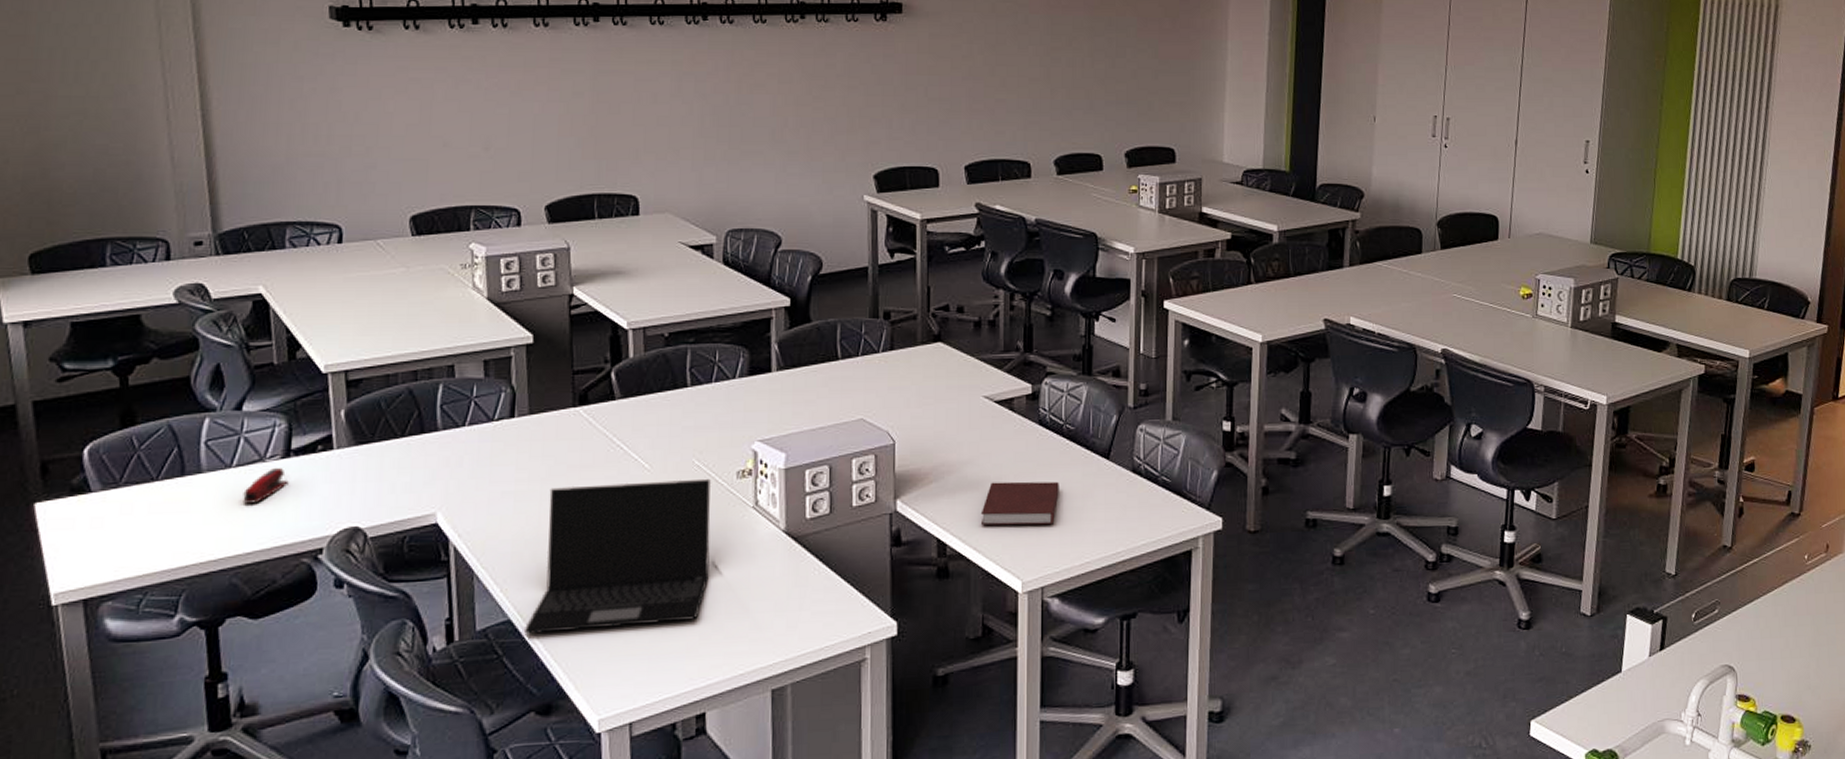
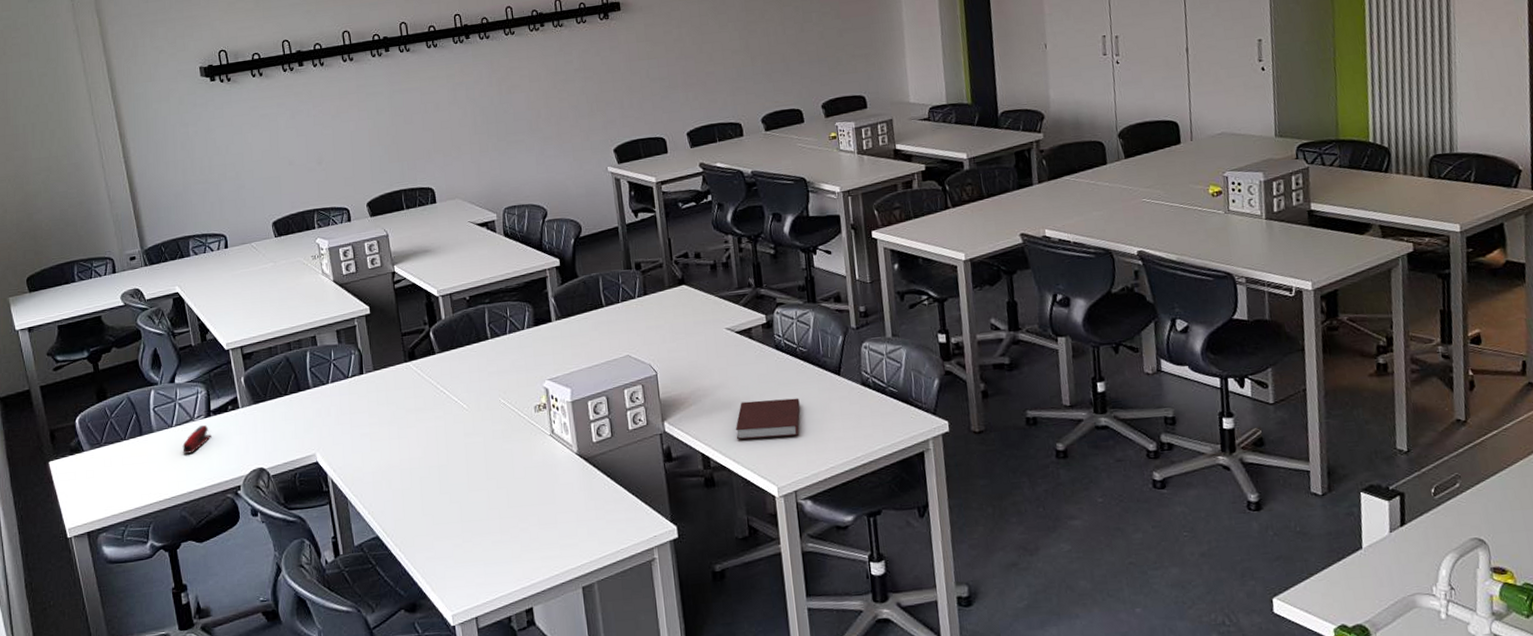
laptop: present [523,478,712,634] -> none [388,413,524,547]

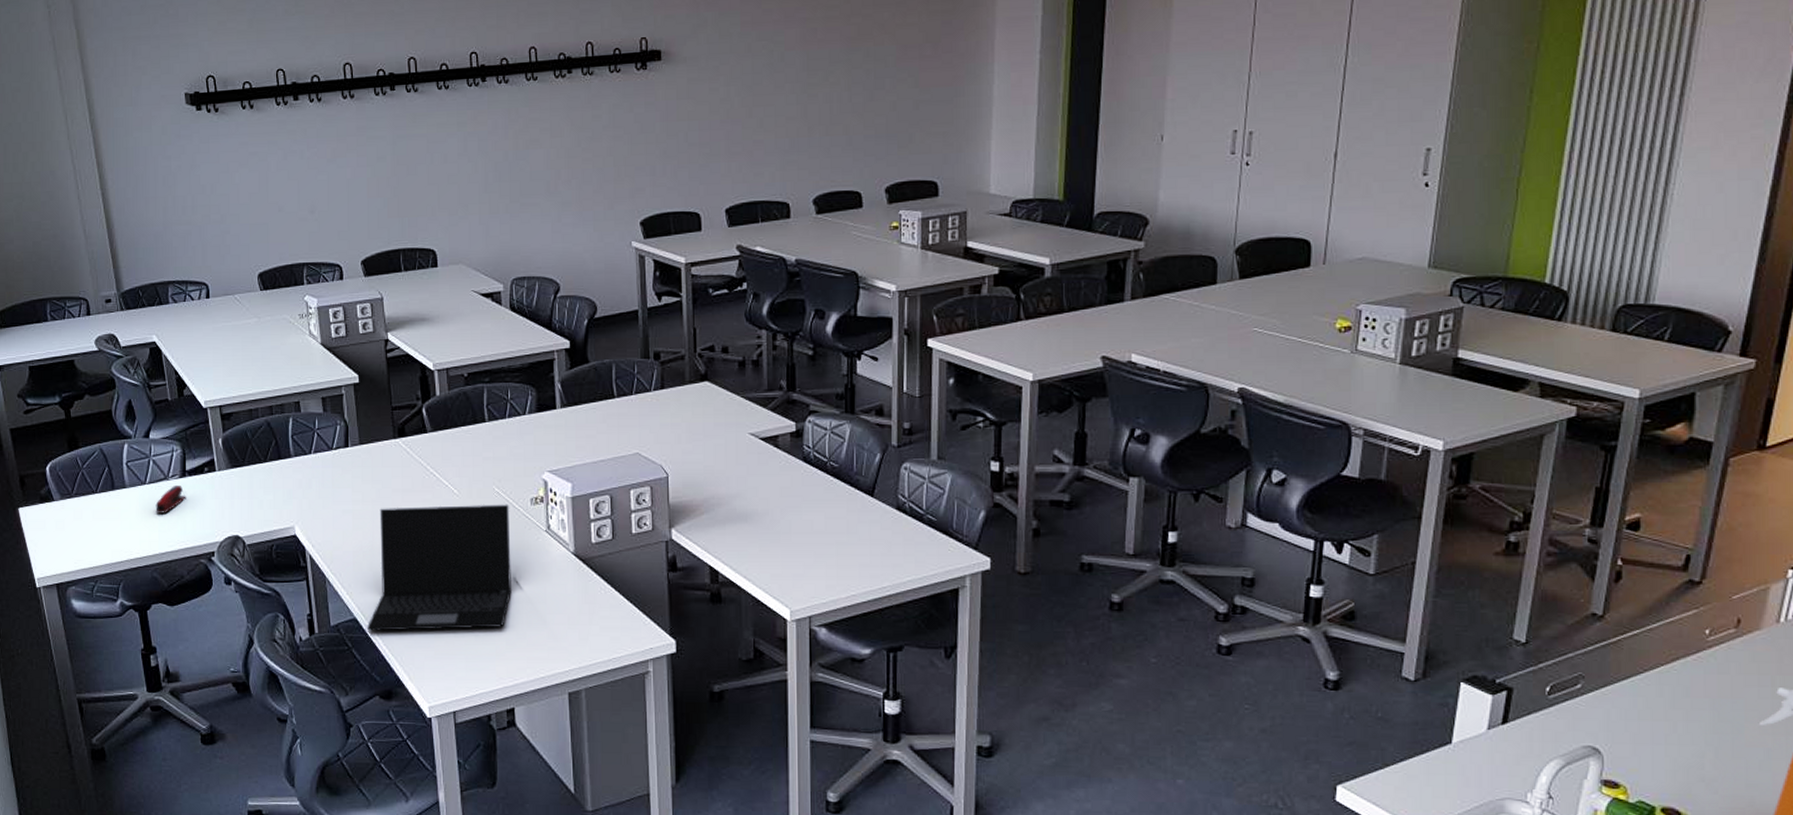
laptop: none [388,413,524,547] -> present [366,504,513,631]
notebook: present [735,398,800,440] -> none [749,515,825,557]

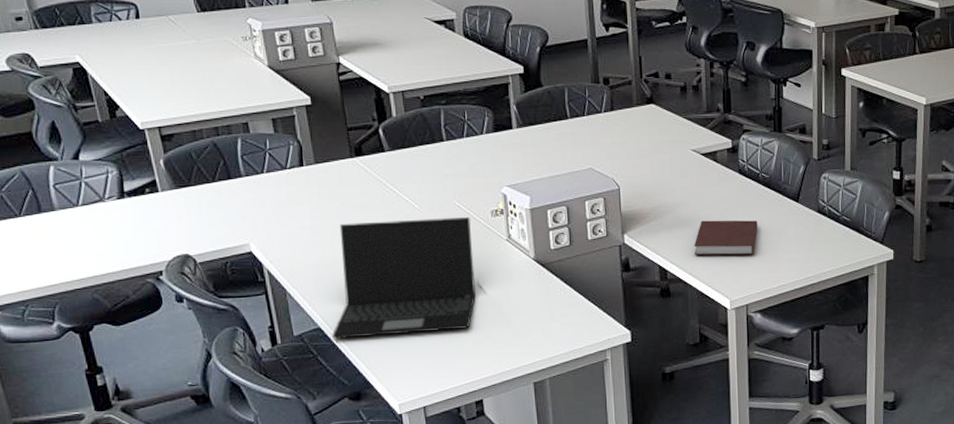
stapler: present [155,486,186,514] -> none [91,207,127,235]
notebook: none [749,515,825,557] -> present [693,220,758,256]

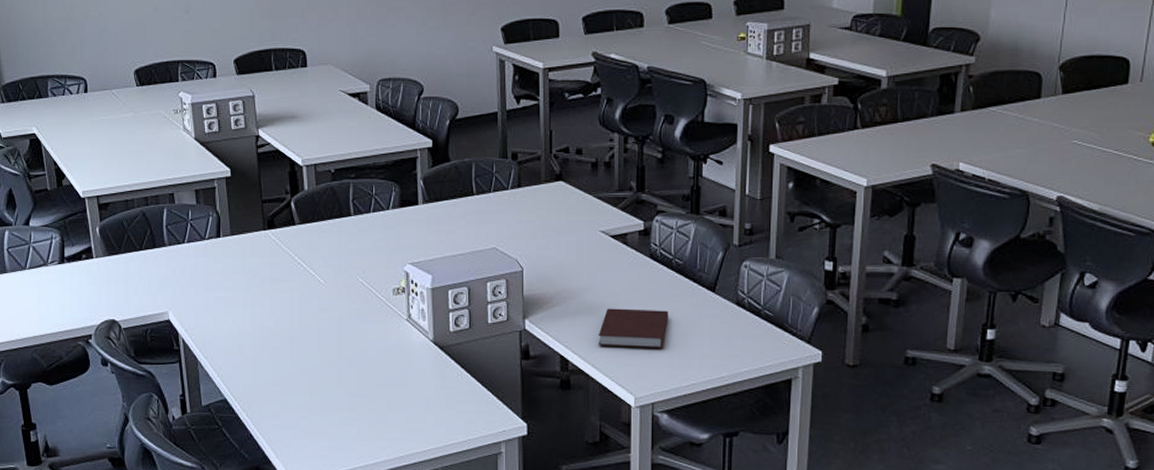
laptop: present [331,216,477,339] -> none [236,293,375,412]

